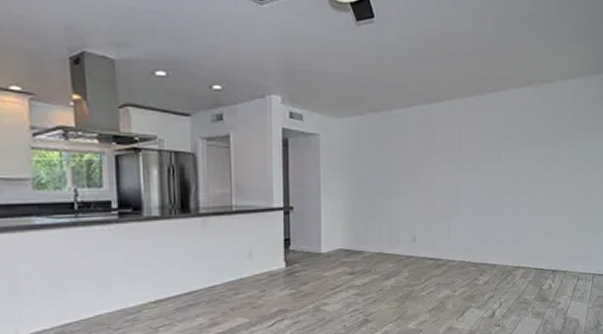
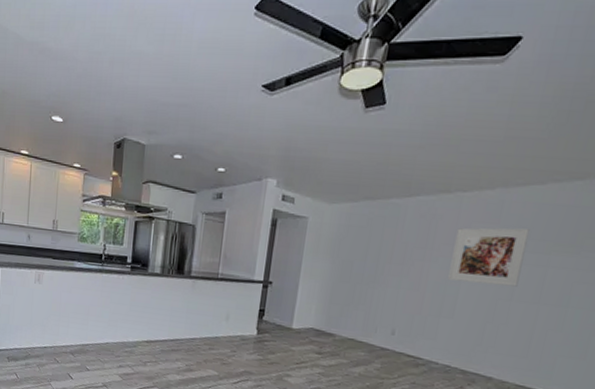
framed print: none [451,130,503,182] -> present [448,228,530,287]

